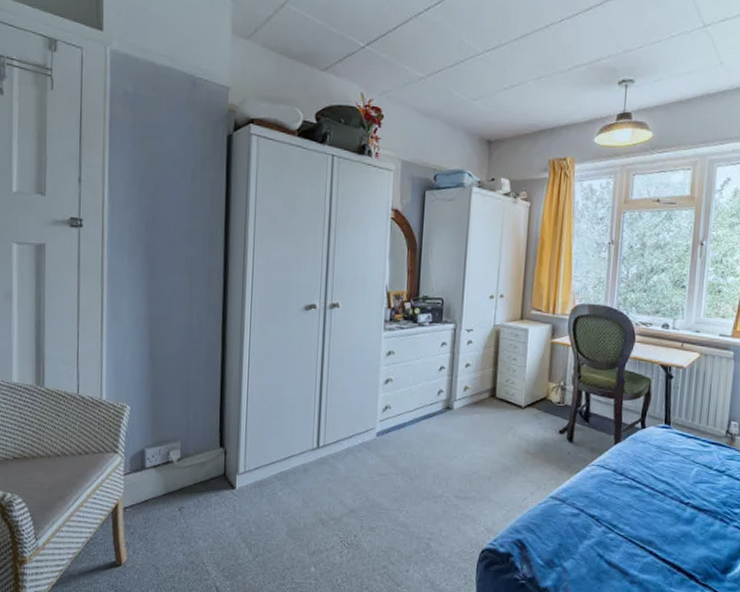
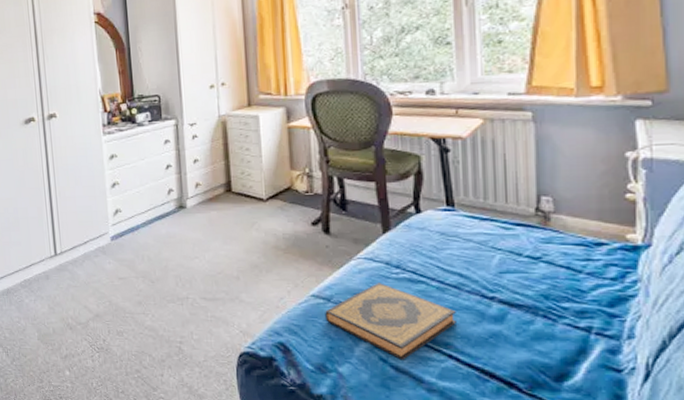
hardback book: none [559,487,660,556] -> present [325,283,456,361]

